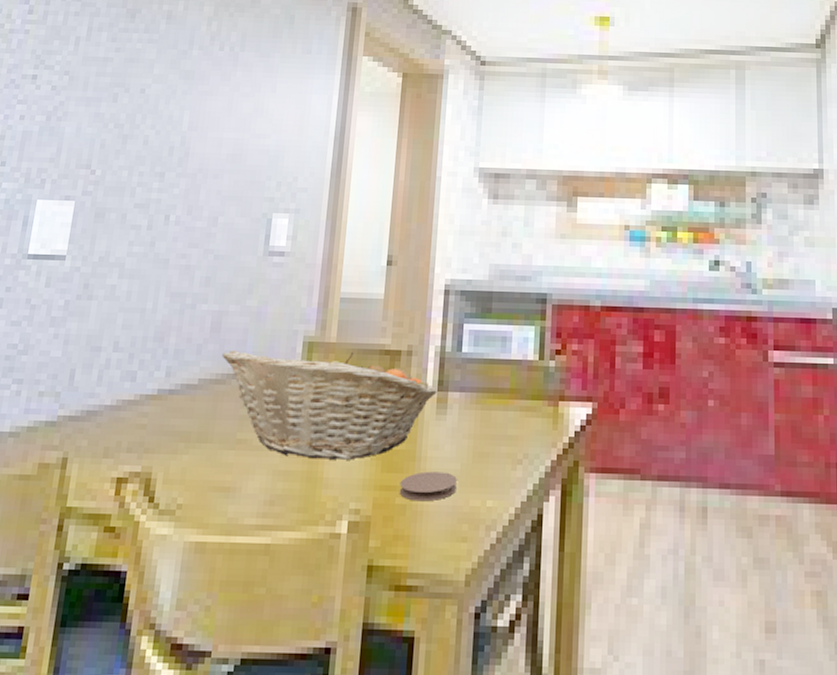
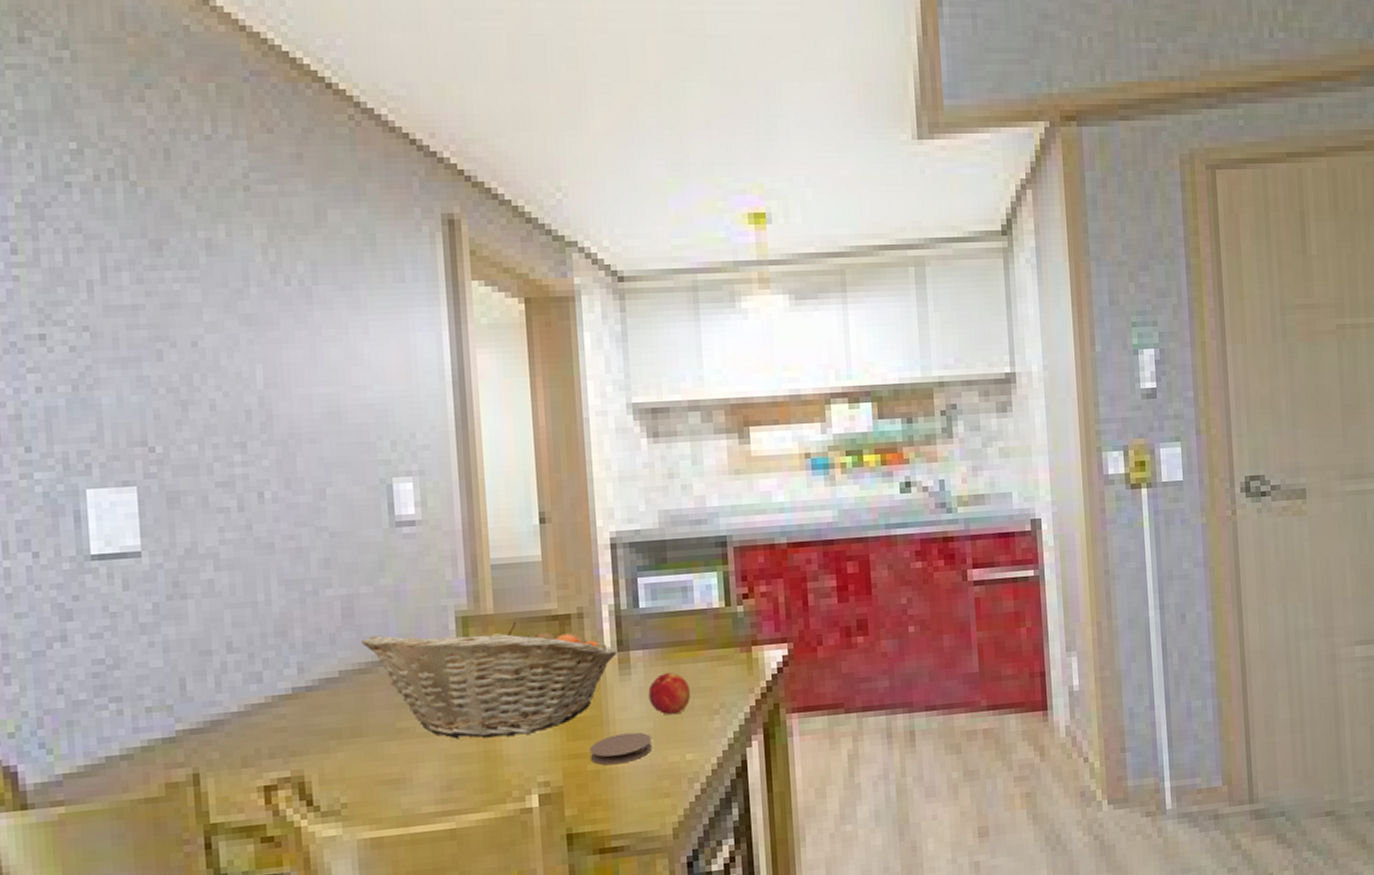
peach: none [459,416,499,459] -> present [648,672,691,715]

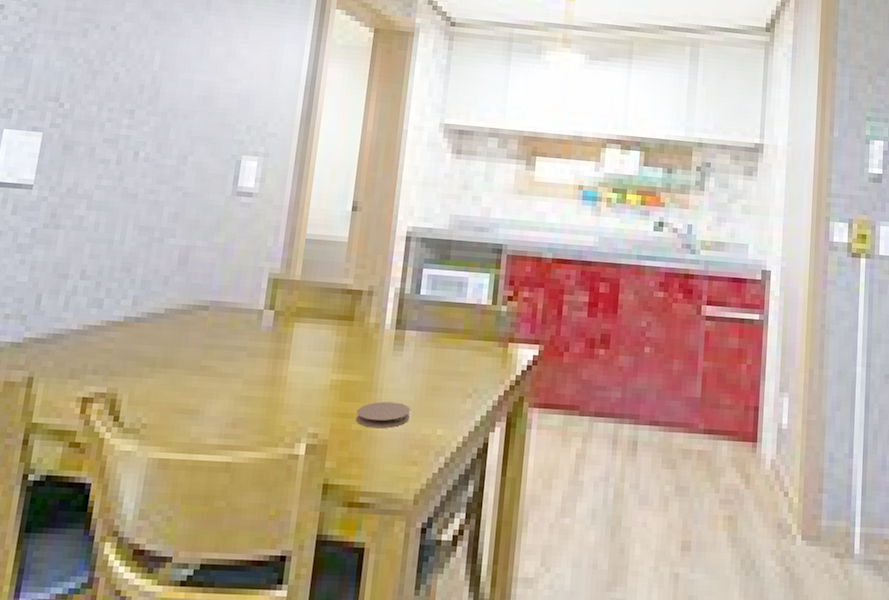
fruit basket: present [362,621,617,738] -> none [188,283,395,389]
peach: present [648,672,691,715] -> none [414,353,451,392]

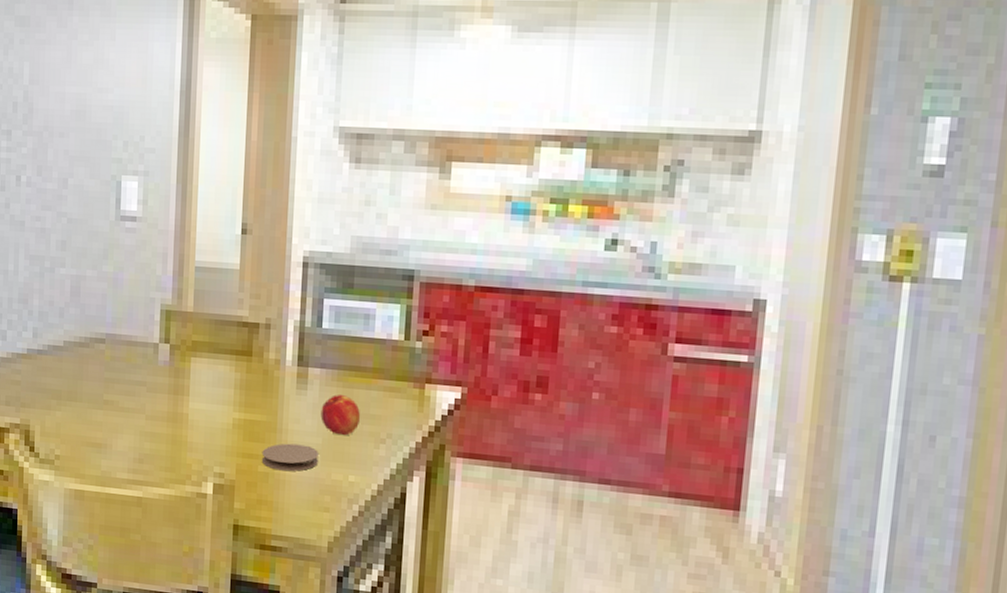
peach: none [414,353,451,392] -> present [320,394,361,436]

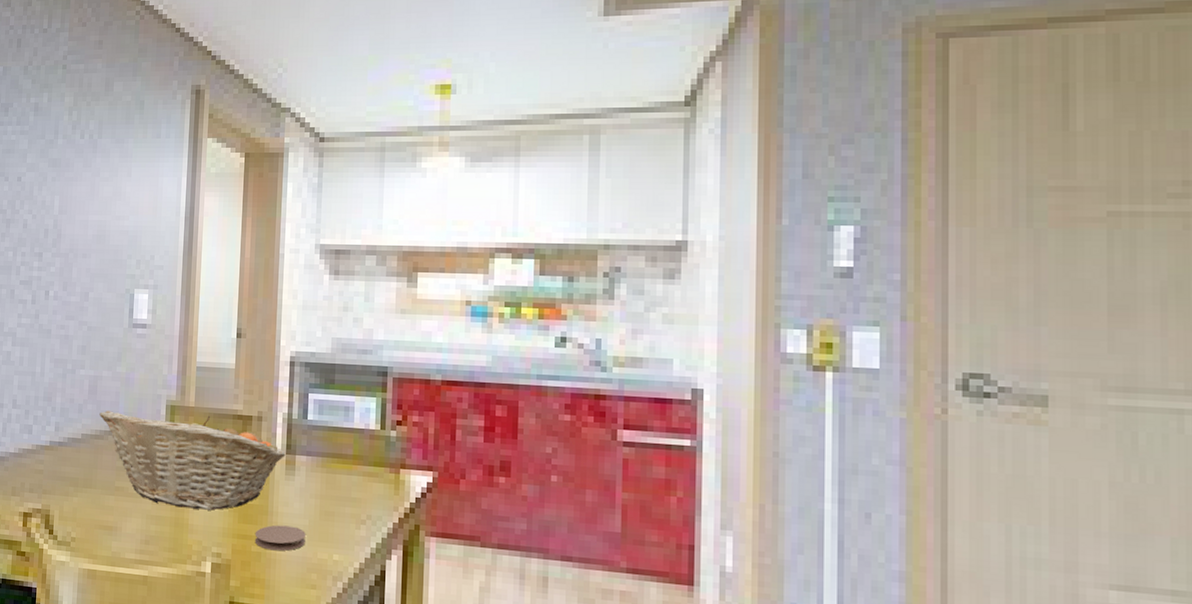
fruit basket: none [84,315,297,427] -> present [99,410,286,510]
peach: present [320,394,361,436] -> none [307,479,343,518]

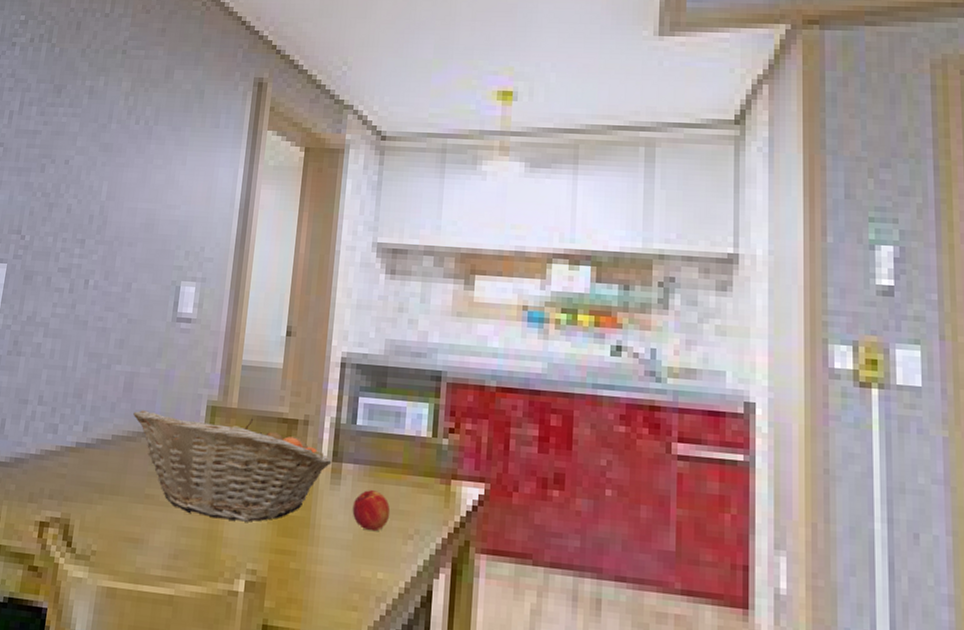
coaster: present [254,525,306,551] -> none [293,539,349,569]
peach: none [307,479,343,518] -> present [352,489,391,532]

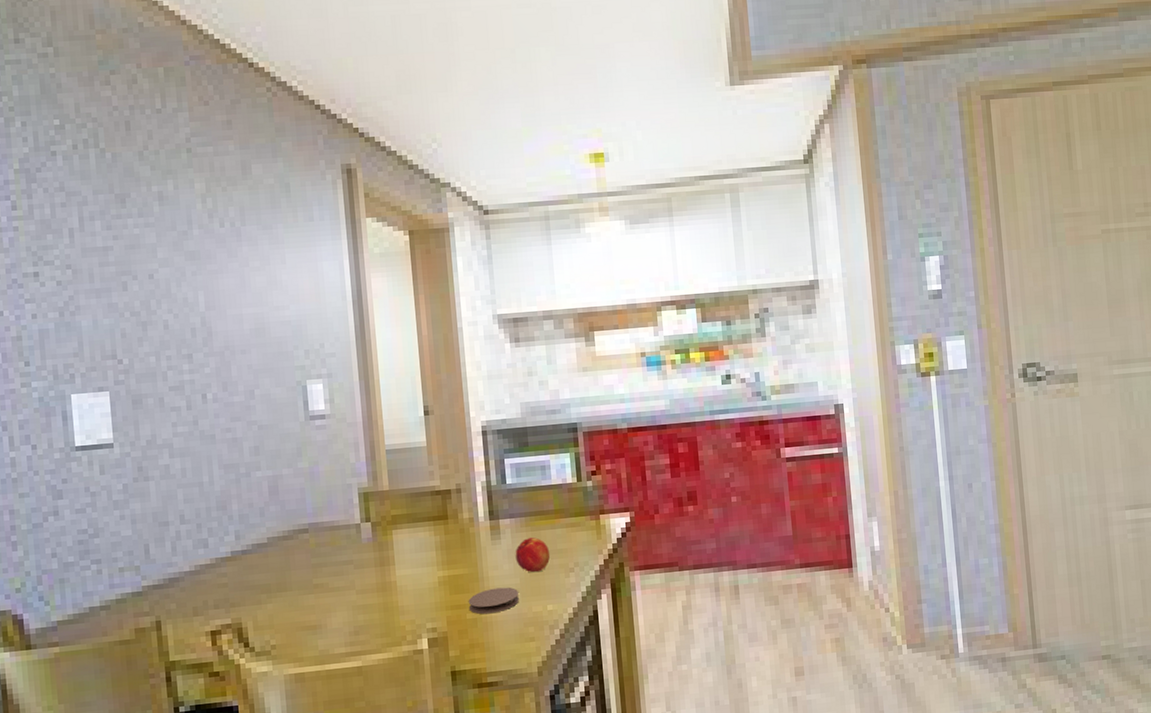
fruit basket: present [133,410,332,522] -> none [285,496,489,592]
coaster: none [293,539,349,569] -> present [468,587,519,615]

